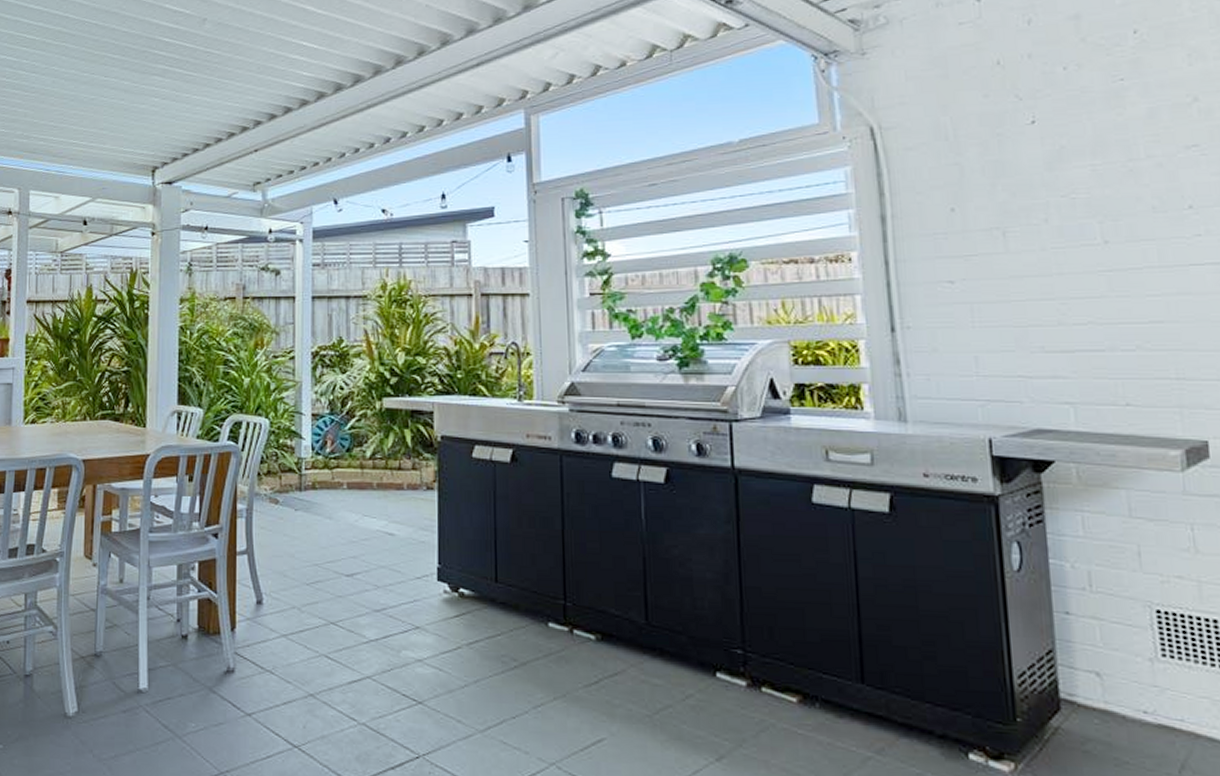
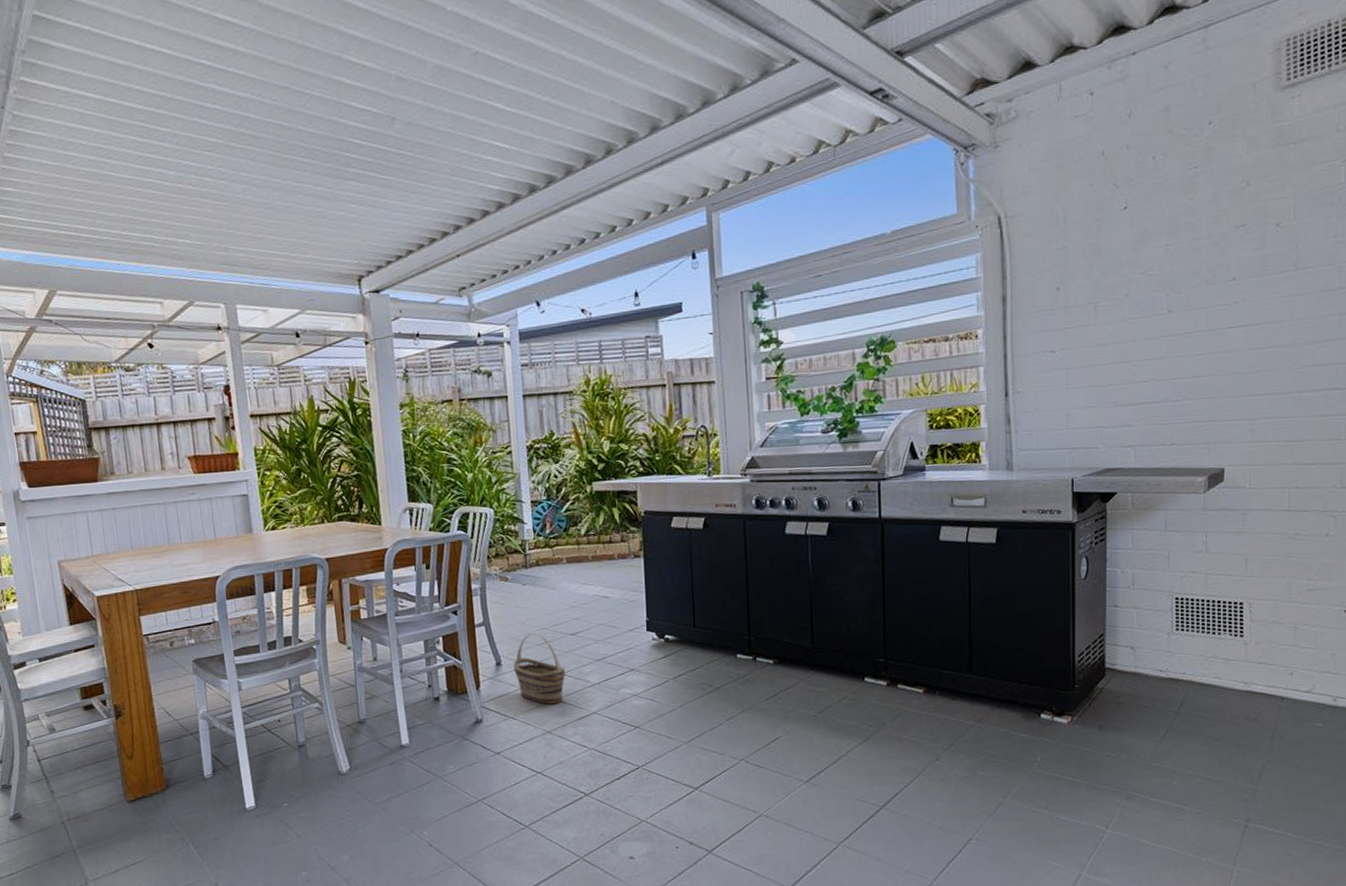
basket: none [276,569,336,660] -> present [513,632,565,705]

